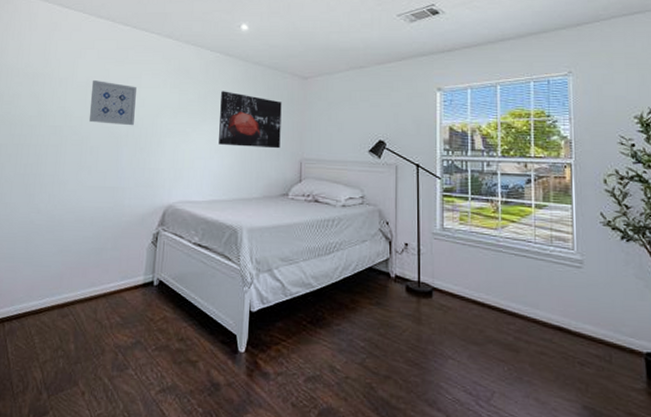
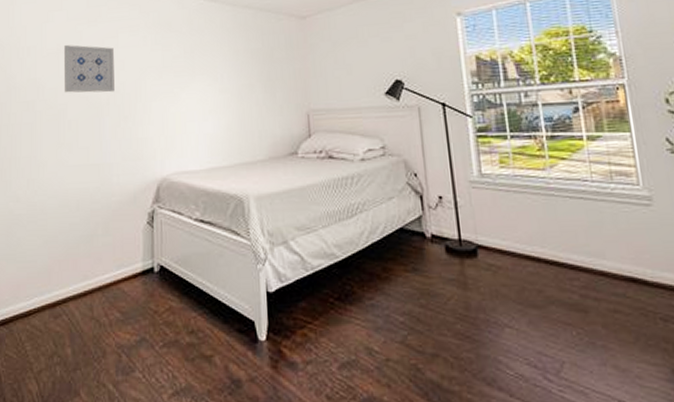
wall art: present [219,91,282,149] -> none [209,41,283,104]

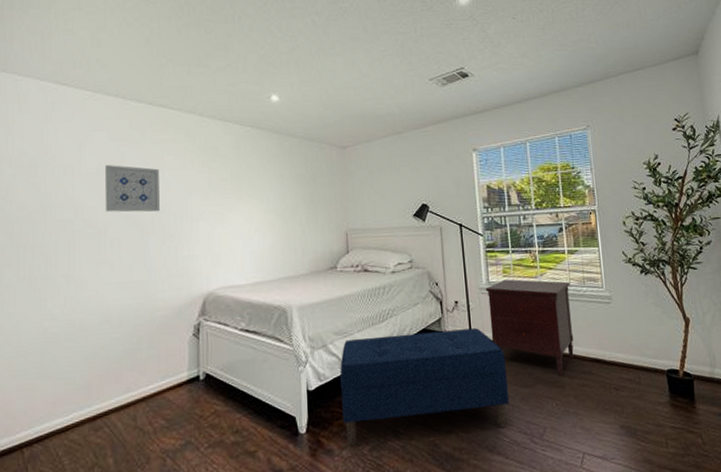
bench: none [303,230,512,362] -> present [340,328,509,447]
dresser: none [476,171,601,296] -> present [485,279,574,375]

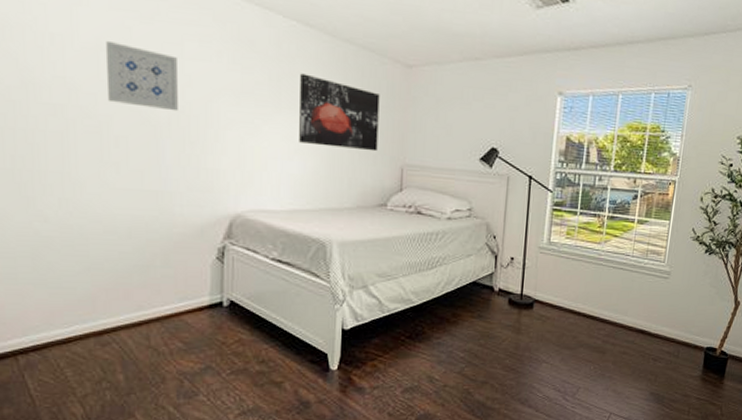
wall art: none [256,166,324,224] -> present [299,73,380,152]
bench: present [340,328,509,447] -> none [377,283,553,387]
dresser: present [485,279,574,375] -> none [542,241,633,341]

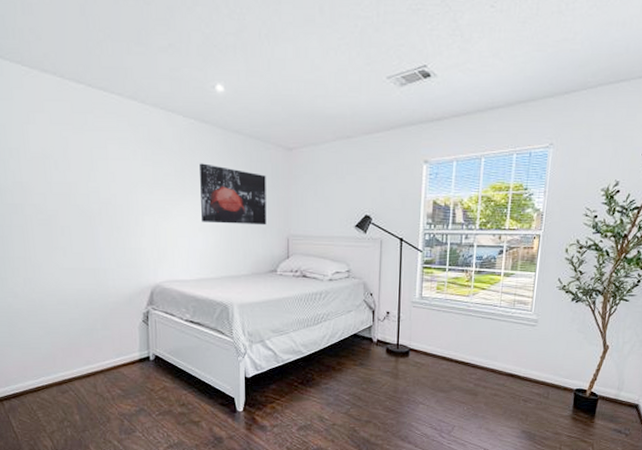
wall art: present [105,40,178,112] -> none [48,149,106,203]

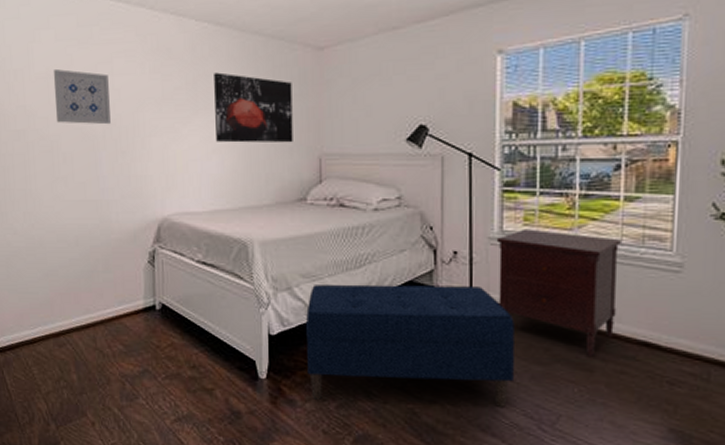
wall art: none [48,149,106,203] -> present [53,68,111,125]
bench: none [275,337,427,426] -> present [306,284,516,407]
dresser: none [417,295,500,385] -> present [496,229,621,356]

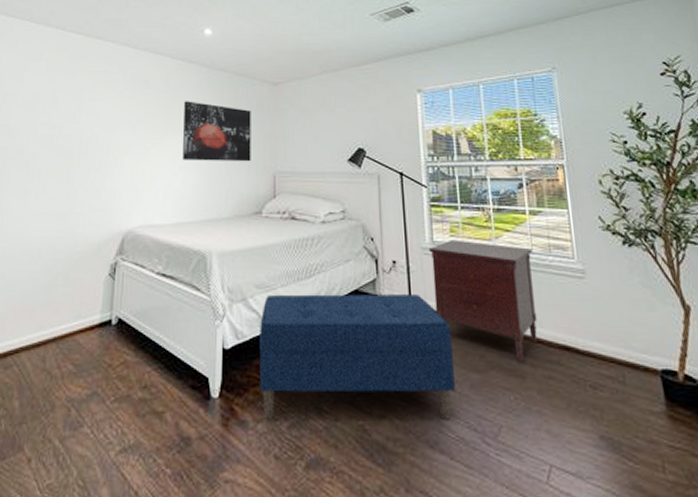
wall art: present [53,68,111,125] -> none [36,93,90,143]

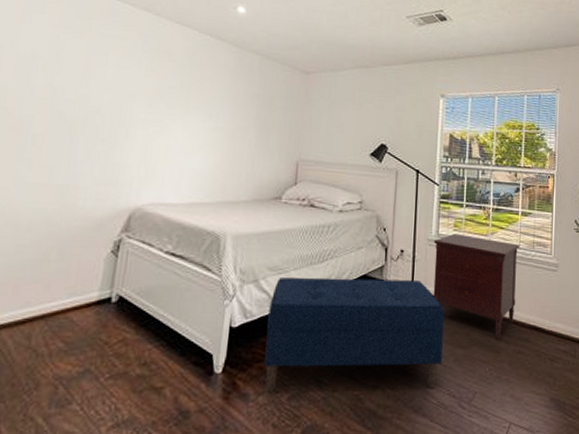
wall art: present [183,101,251,162] -> none [203,79,280,148]

